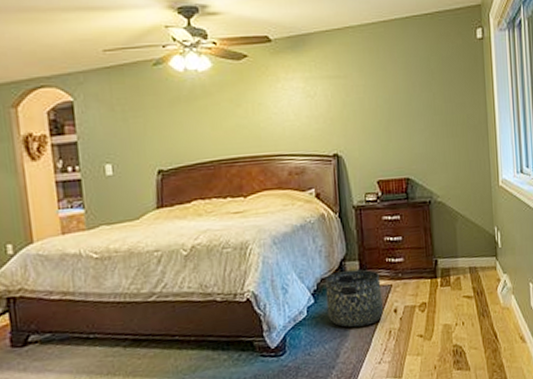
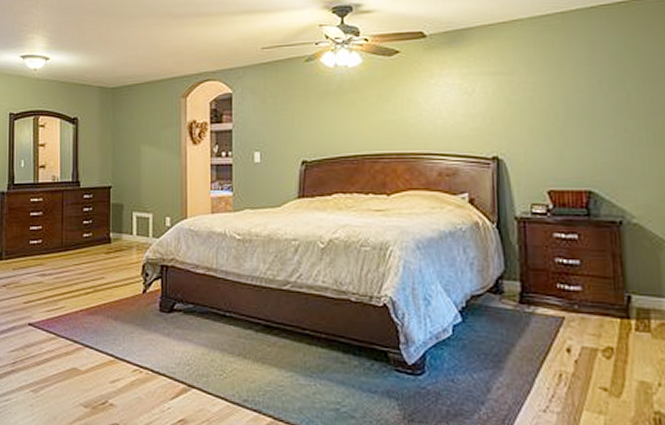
basket: present [325,269,383,328] -> none [476,291,551,361]

